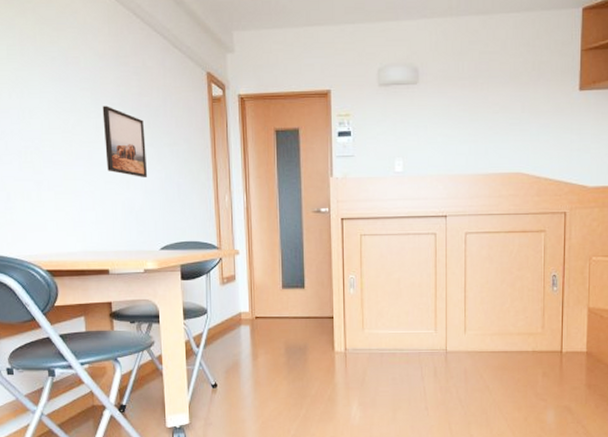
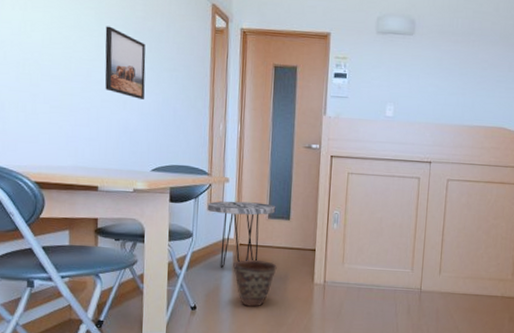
side table: none [219,273,289,343] -> present [207,201,276,268]
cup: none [251,333,295,382] -> present [233,260,277,308]

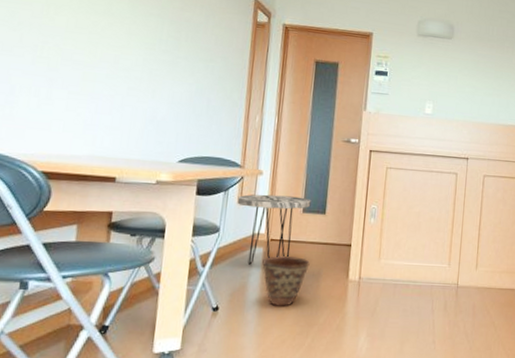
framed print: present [104,26,146,99] -> none [133,14,181,89]

